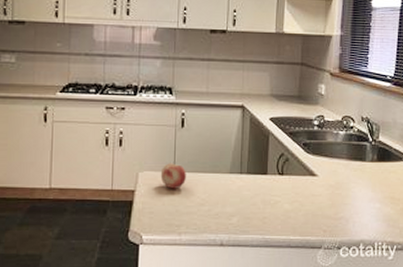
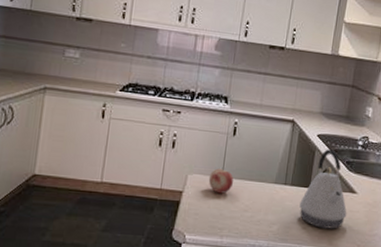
kettle: none [258,132,309,216] -> present [299,149,347,229]

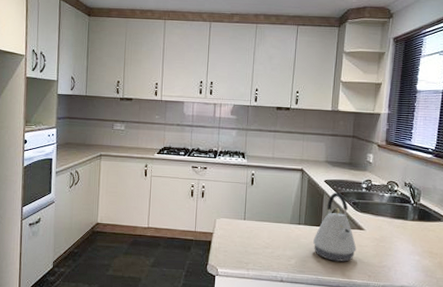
fruit: present [208,168,234,194] -> none [233,213,254,234]

